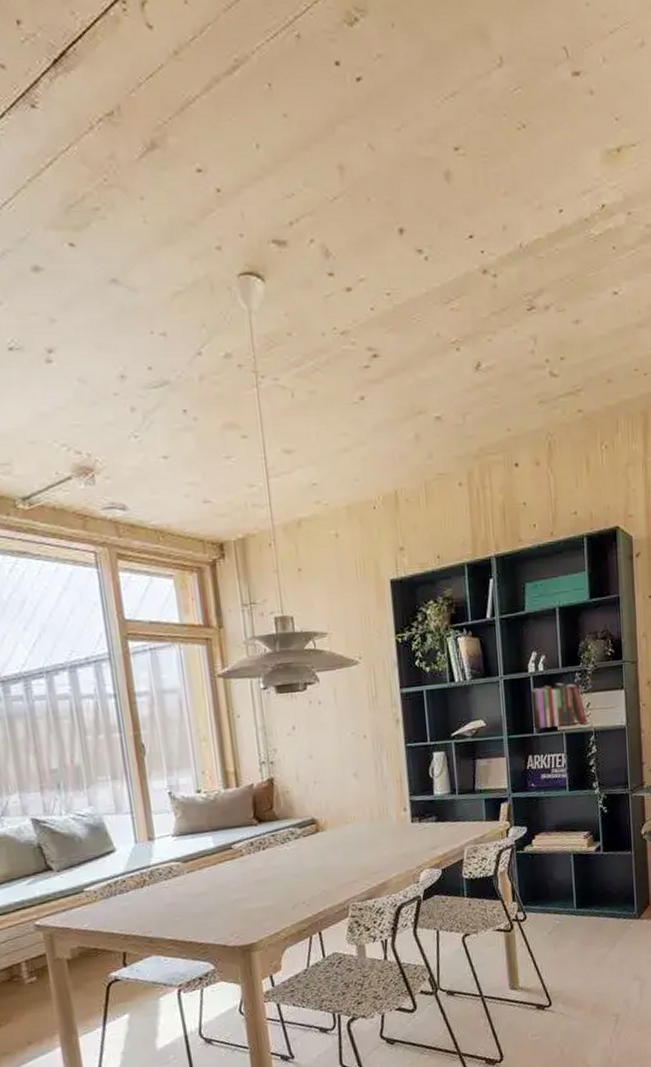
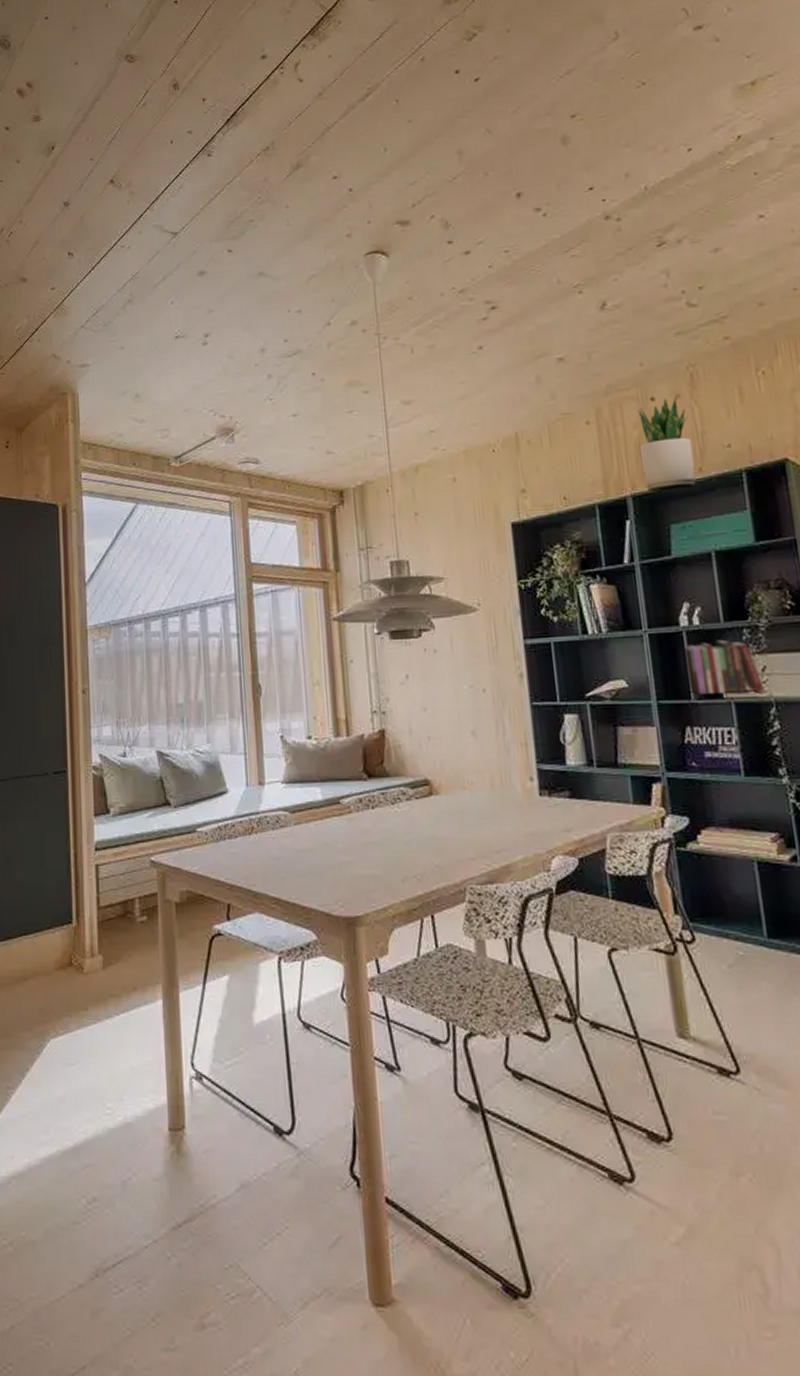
planter: none [503,464,548,553] -> present [637,397,696,491]

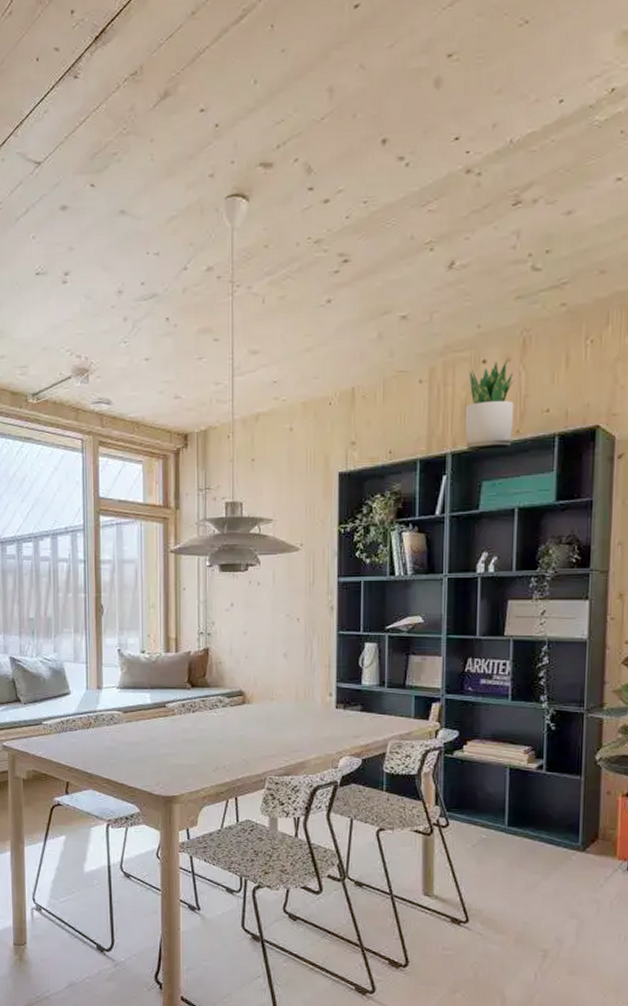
books: present [683,639,765,694] -> none [476,586,541,633]

